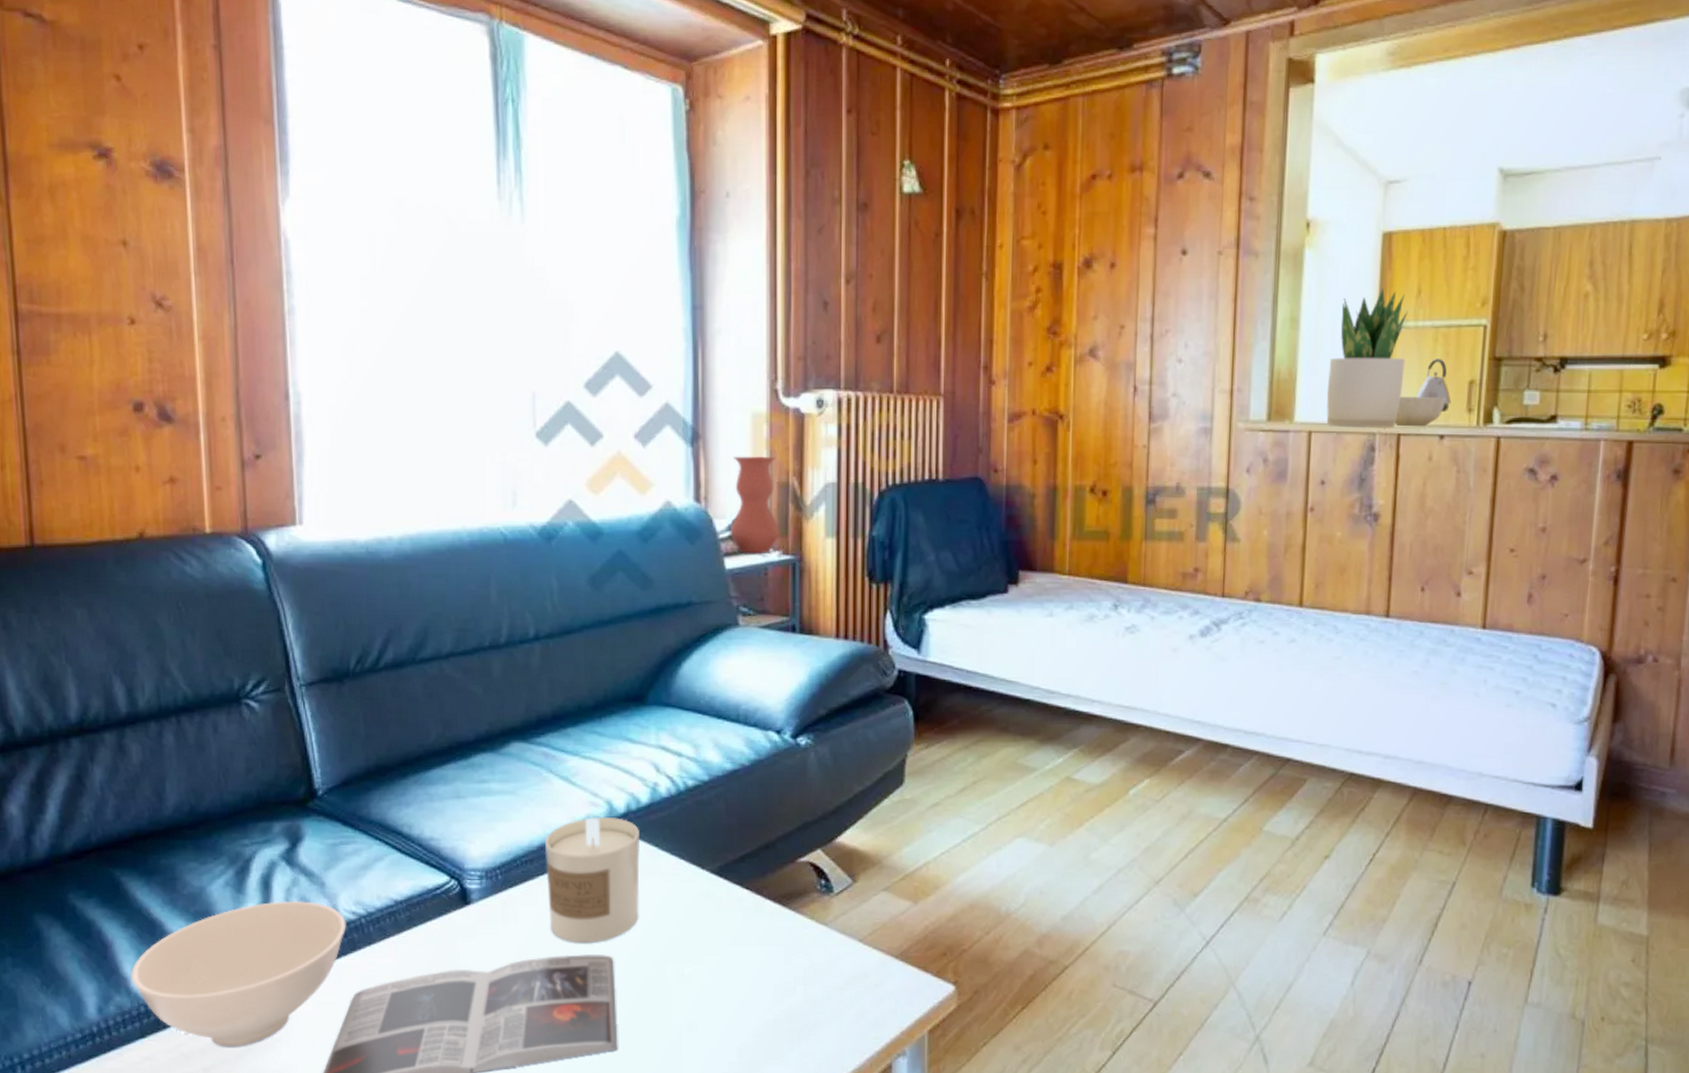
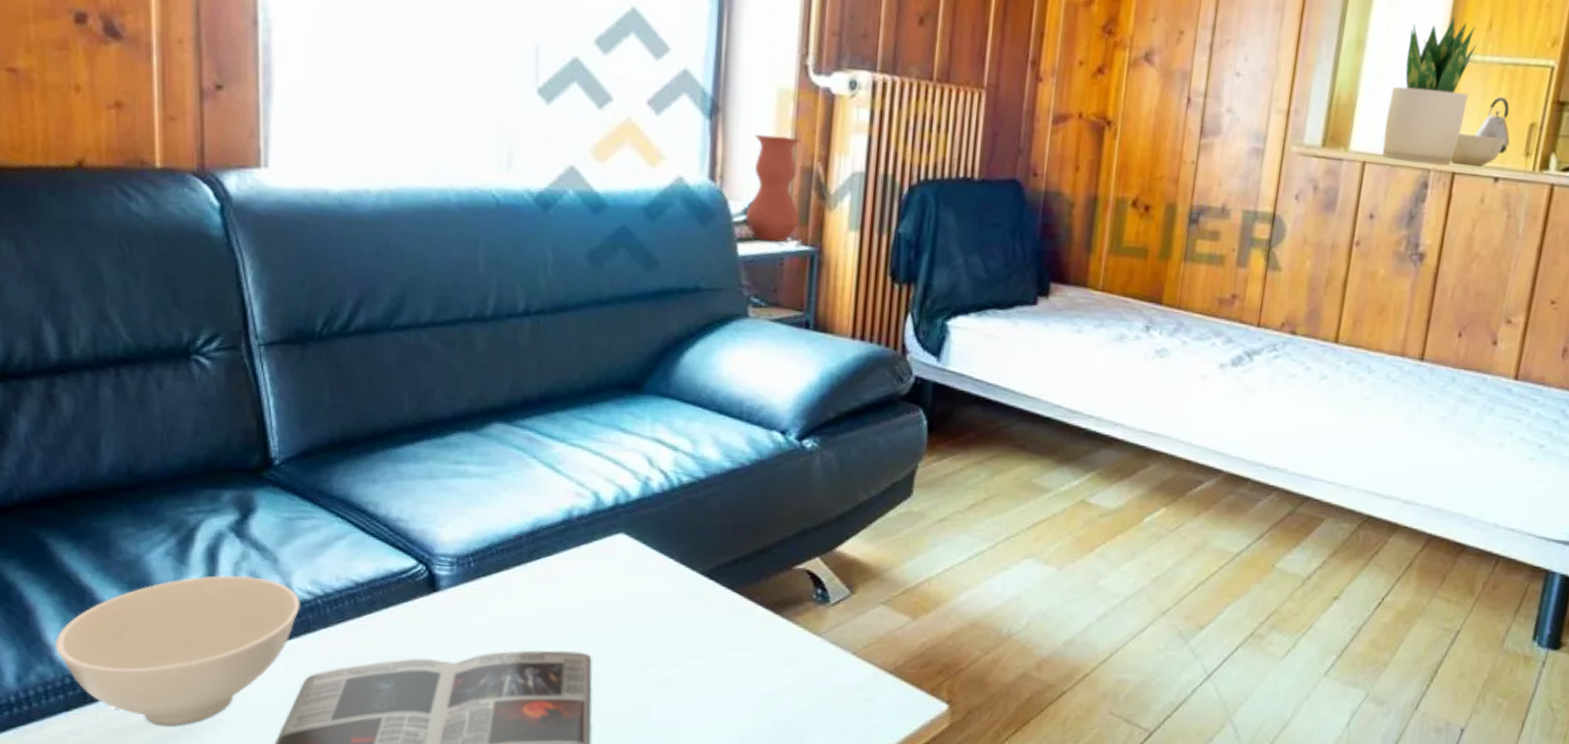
candle: present [544,816,641,944] -> none [522,507,628,640]

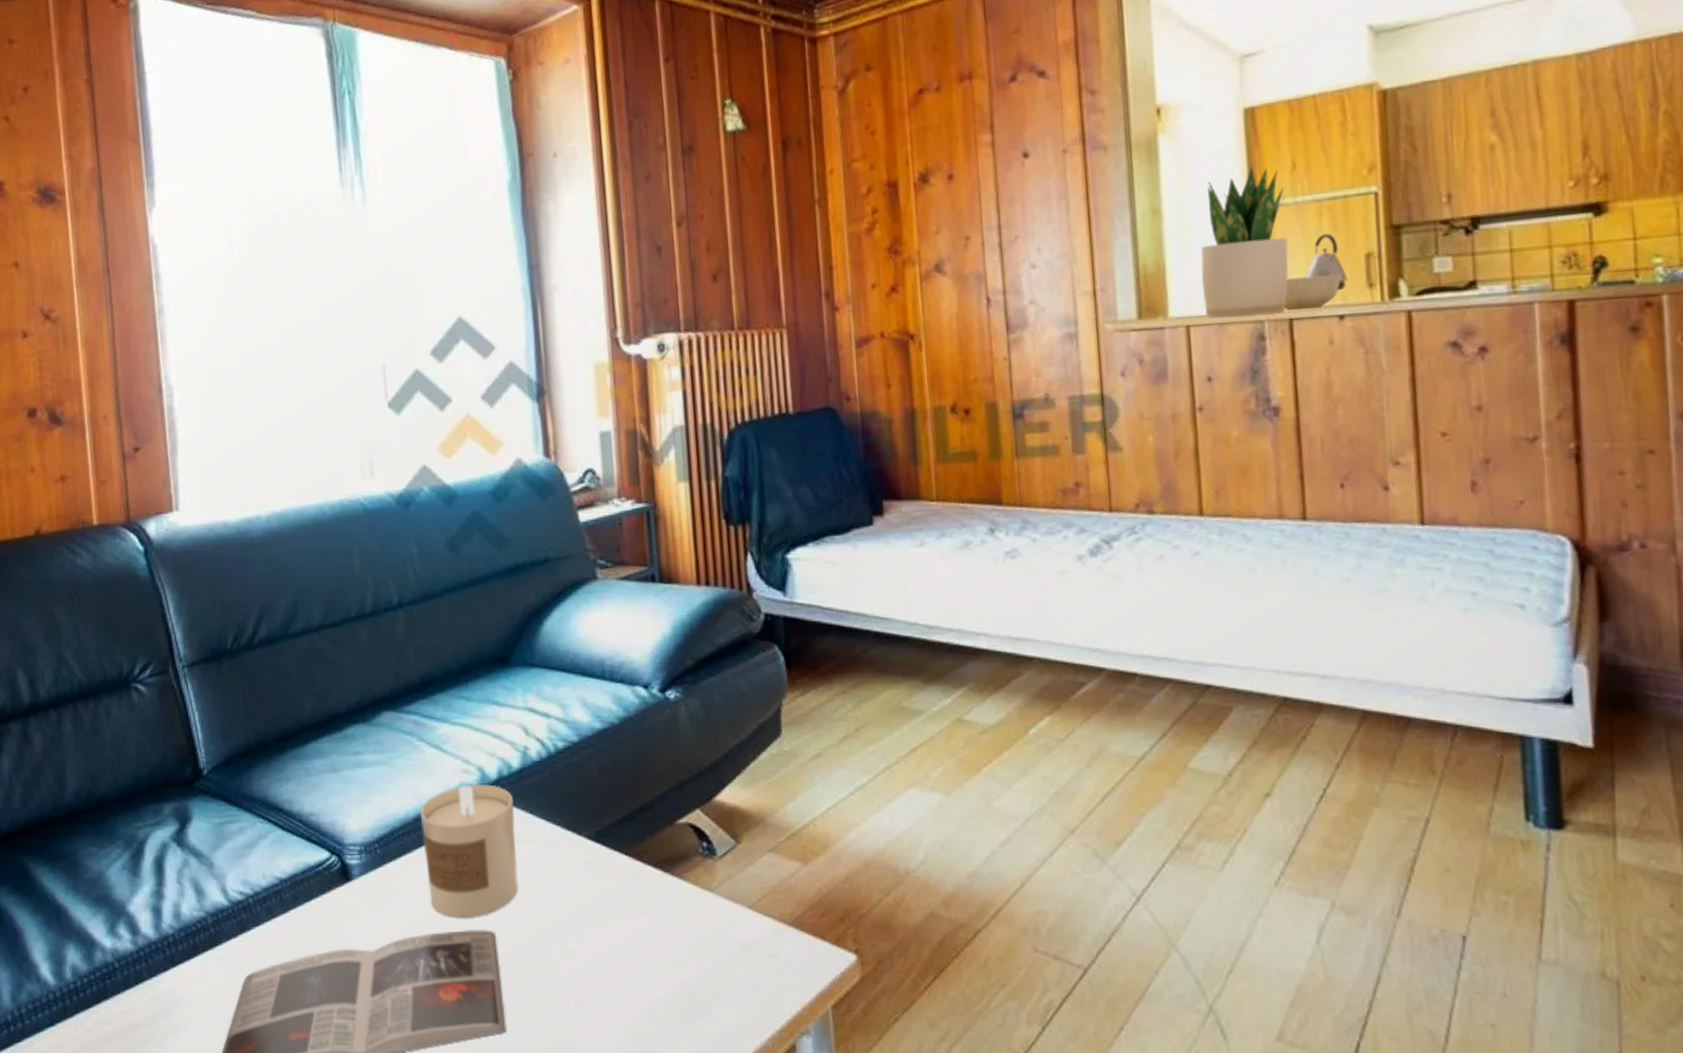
bowl: present [56,575,301,726] -> none [40,881,235,1034]
candle: none [522,507,628,640] -> present [420,784,518,919]
vase: present [745,134,801,243] -> none [579,405,631,506]

